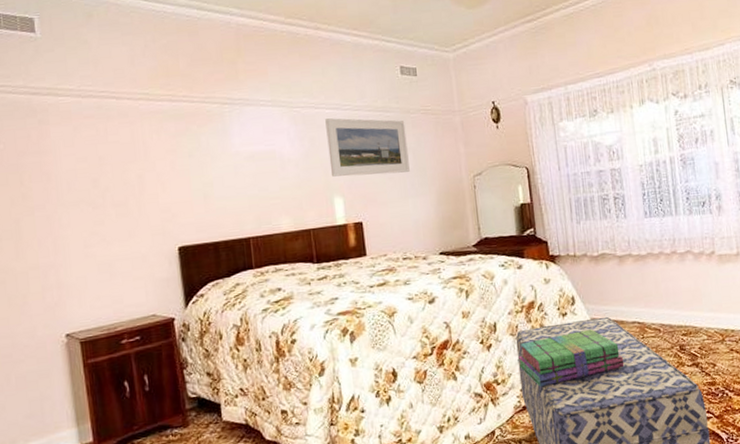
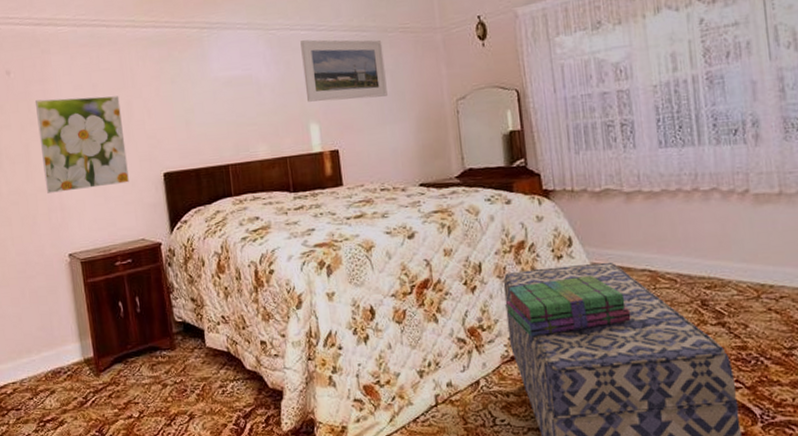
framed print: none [30,169,139,271] -> present [35,96,129,193]

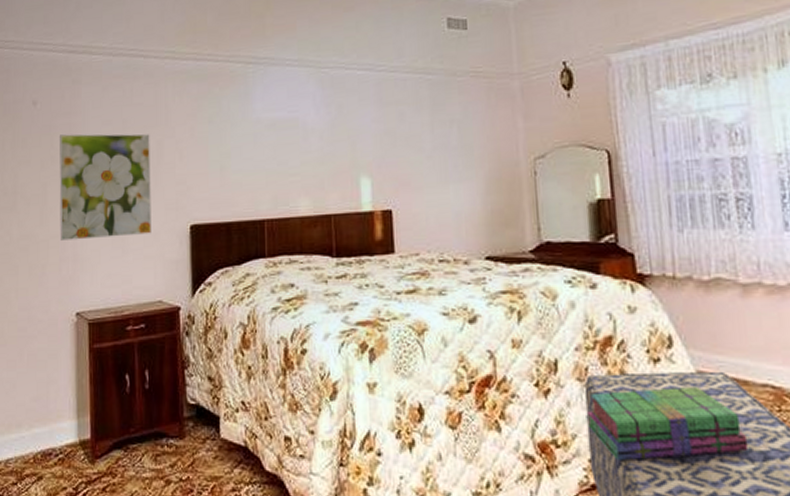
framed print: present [300,39,388,102] -> none [356,81,453,153]

